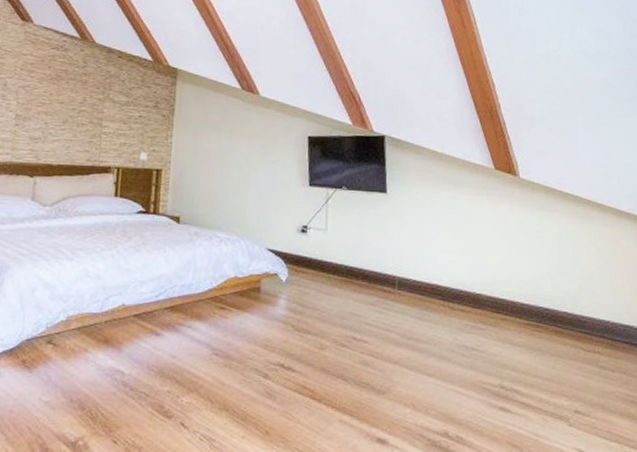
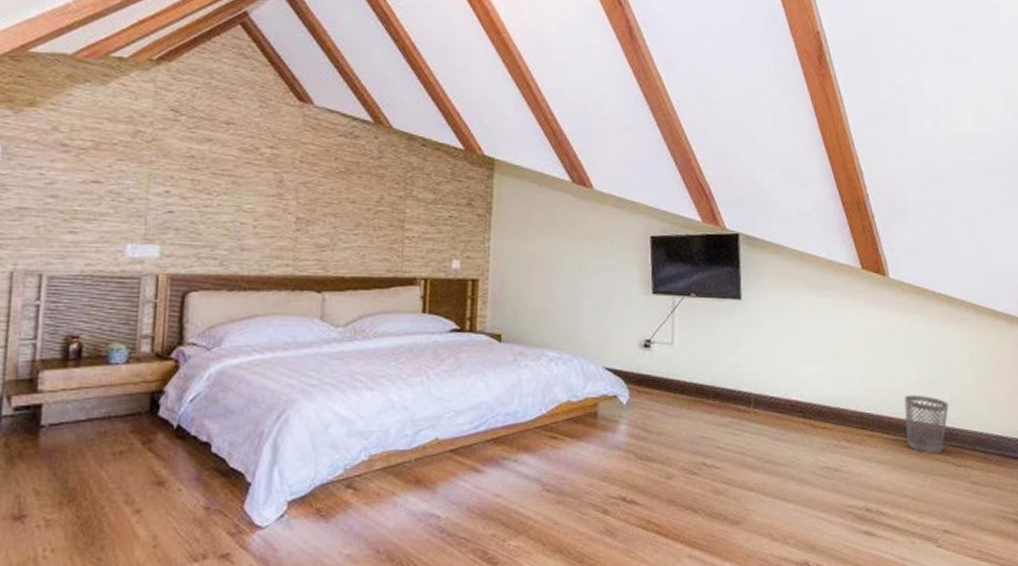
wastebasket: none [536,283,577,339] -> present [905,394,948,454]

